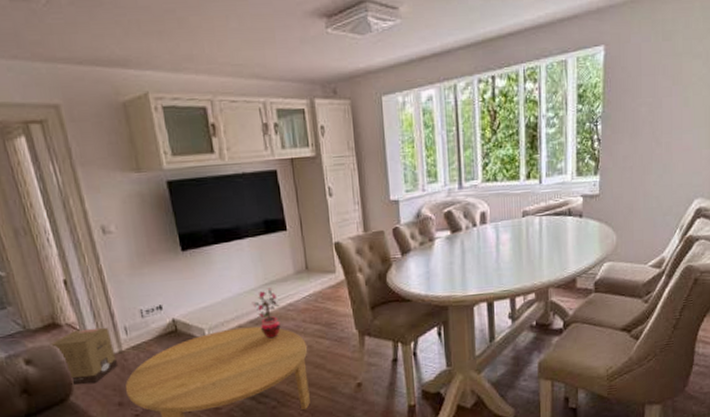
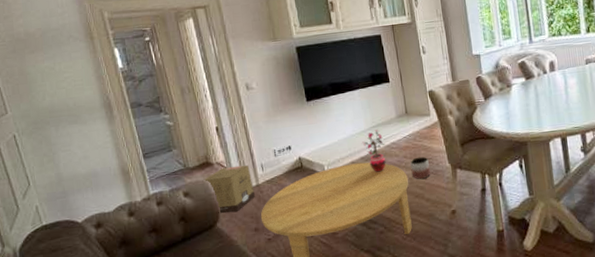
planter: none [310,321,335,347] -> present [410,156,431,179]

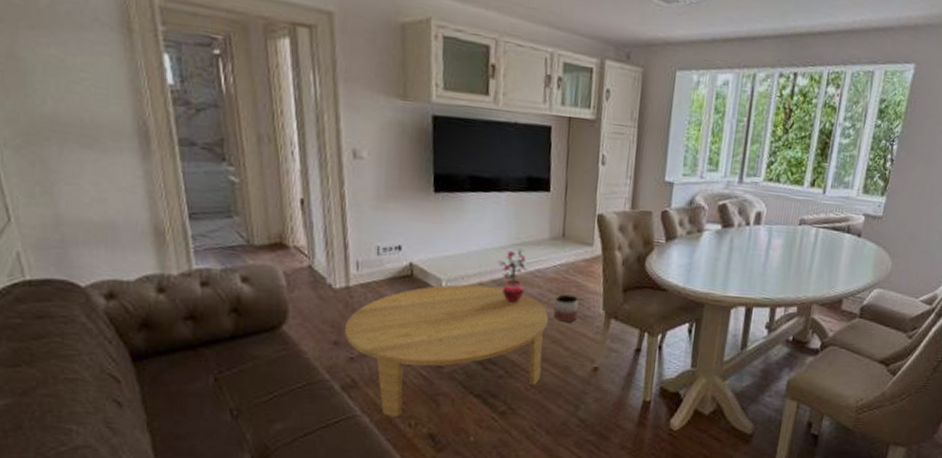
cardboard box: present [203,164,255,213] -> none [272,254,342,315]

